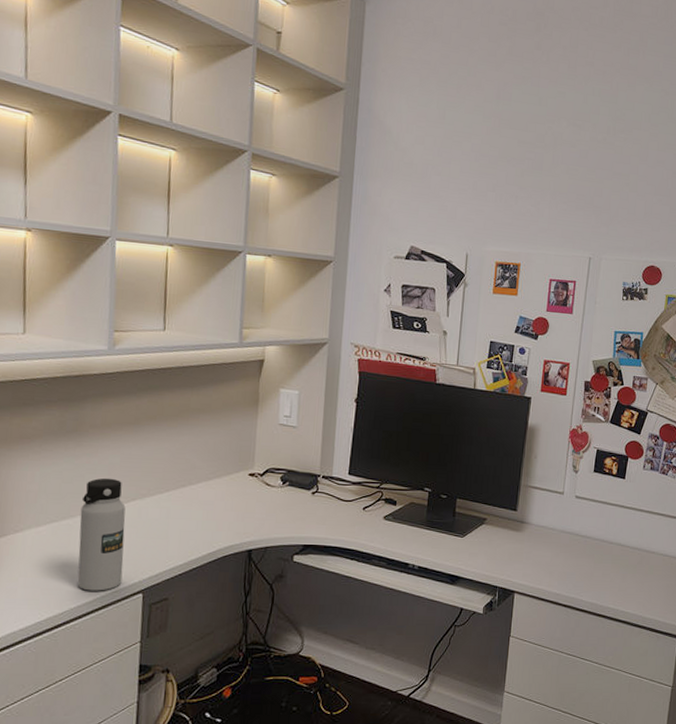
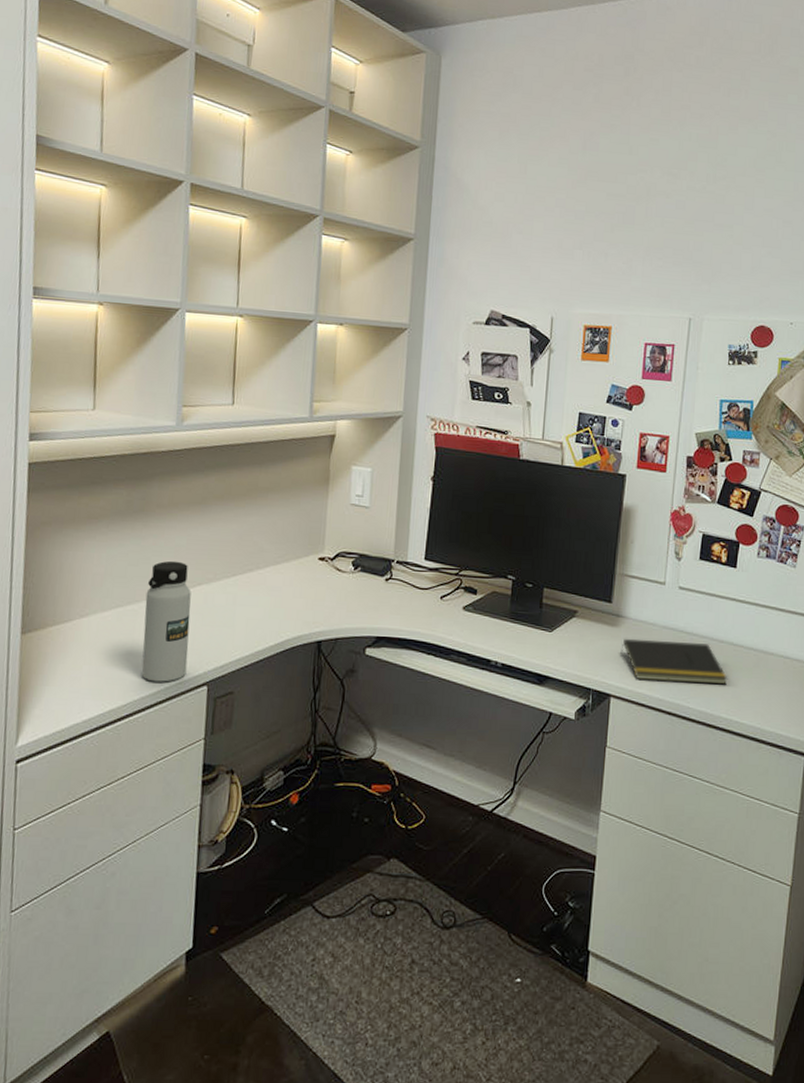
notepad: none [524,541,616,580] -> present [620,638,728,685]

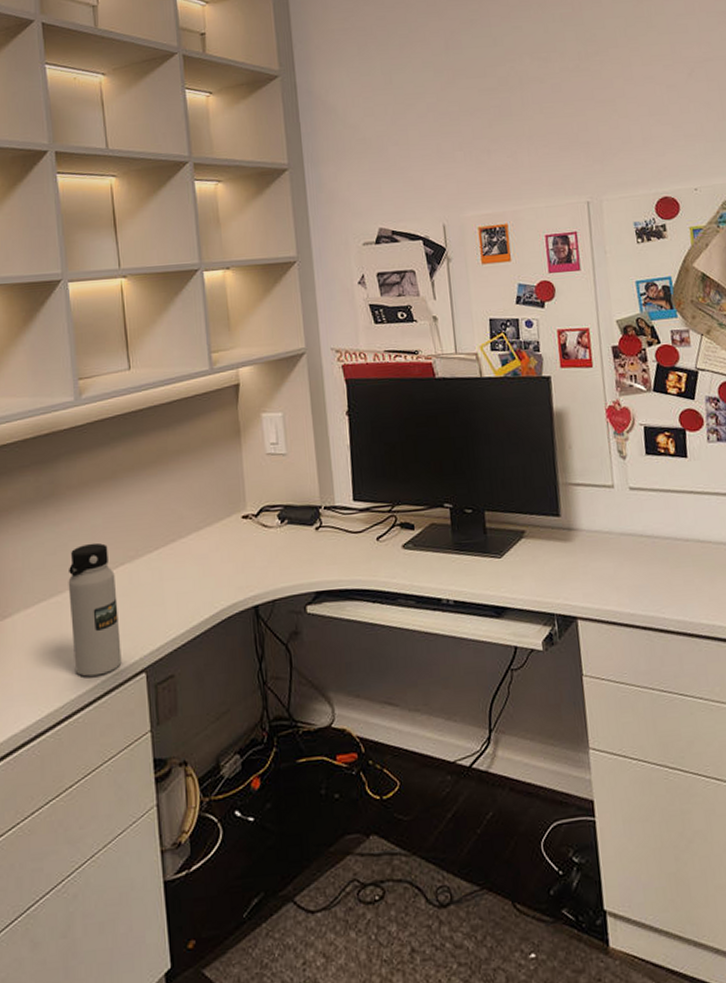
notepad: present [620,638,728,685] -> none [579,545,702,596]

